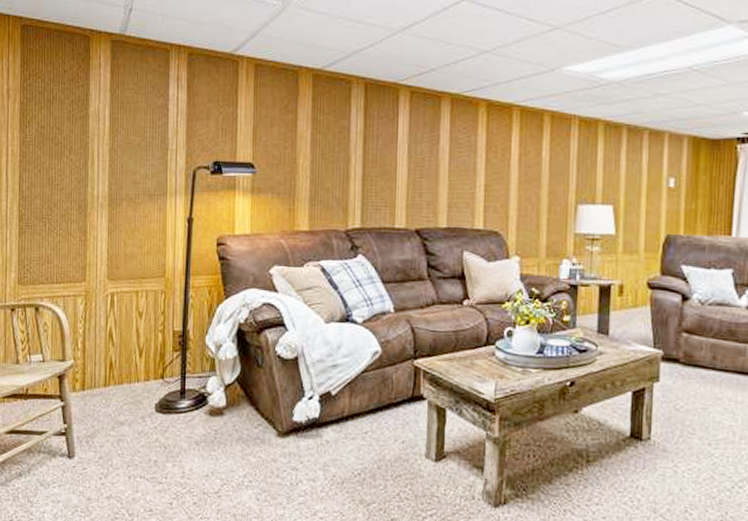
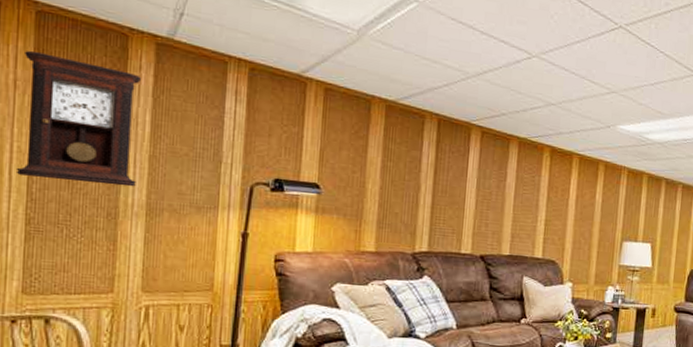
pendulum clock: none [10,62,100,180] -> present [15,50,141,187]

